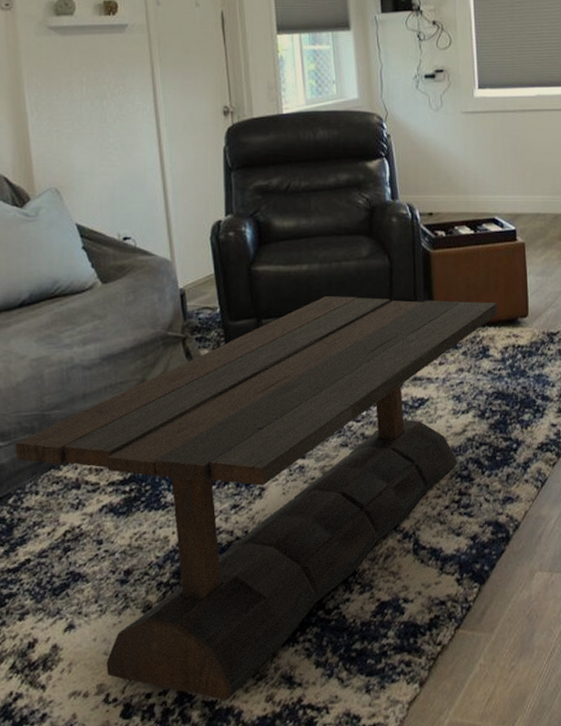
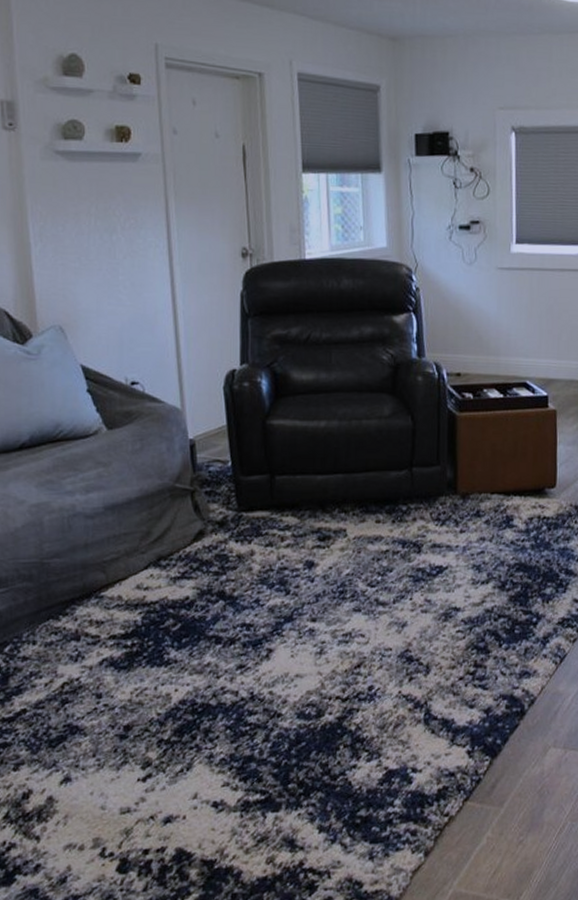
coffee table: present [15,296,498,700] -> none [12,455,524,860]

